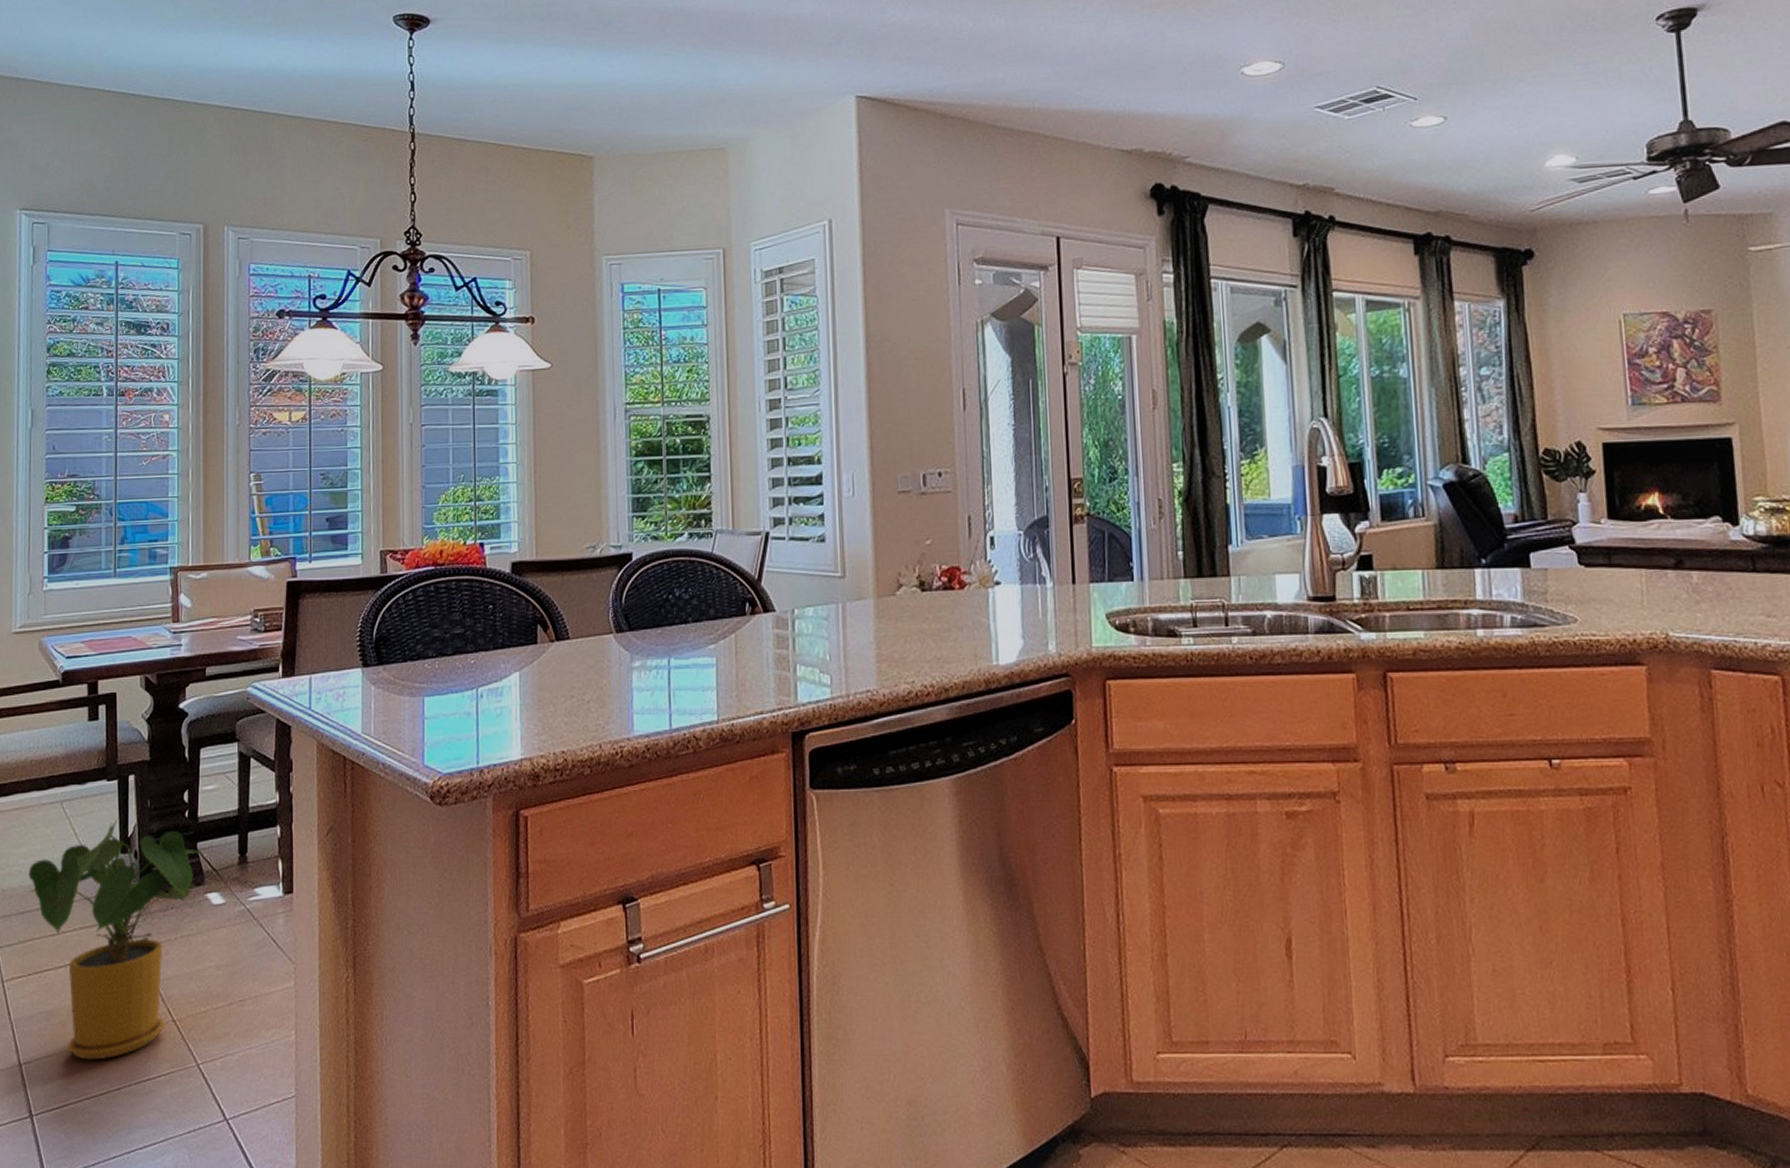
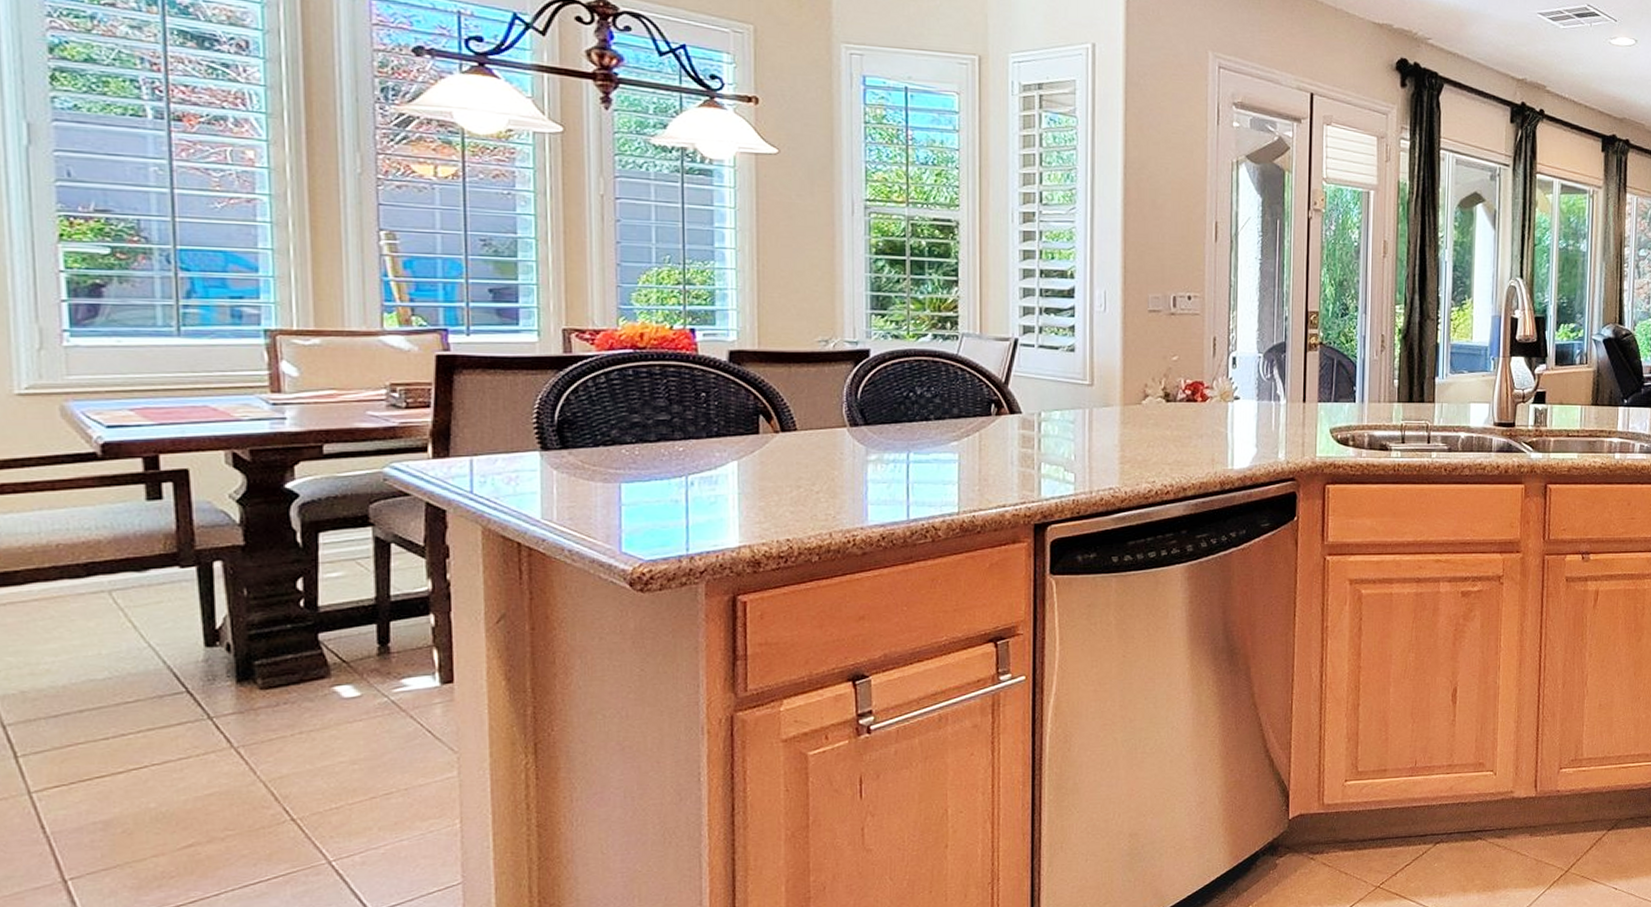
house plant: present [27,817,205,1060] -> none [61,607,330,869]

